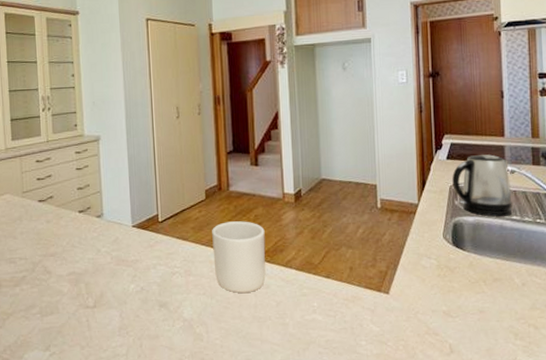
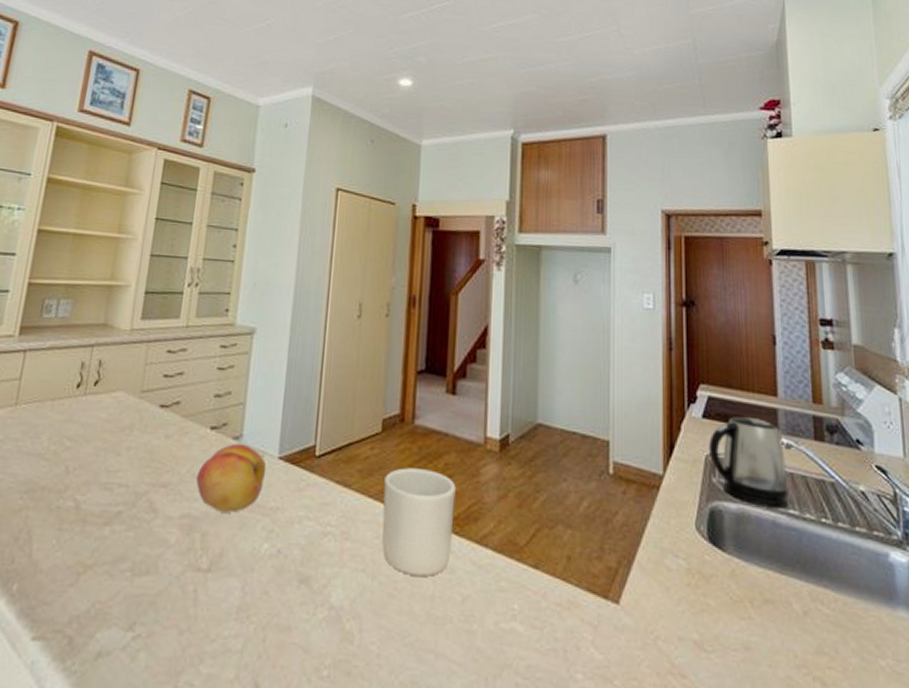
fruit: none [75,220,125,268] -> present [196,443,267,513]

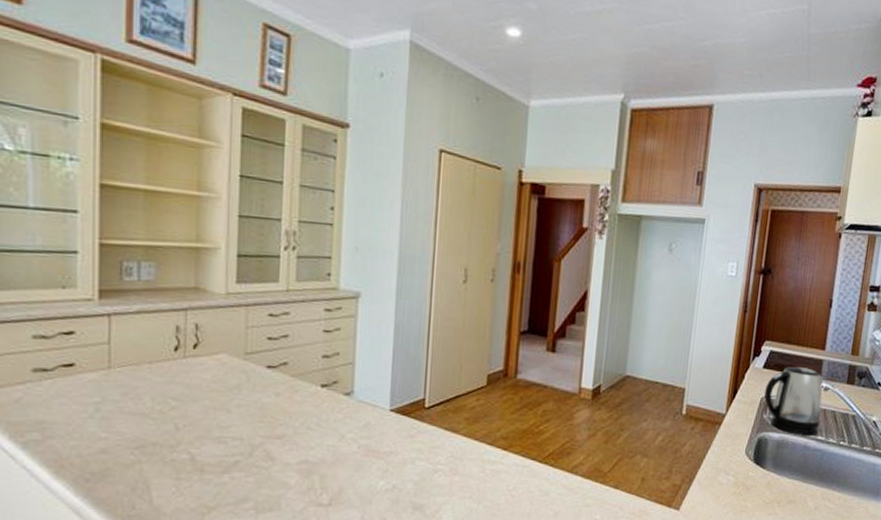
fruit: present [196,443,267,513] -> none [311,398,379,458]
mug: present [382,467,456,576] -> none [486,415,553,499]

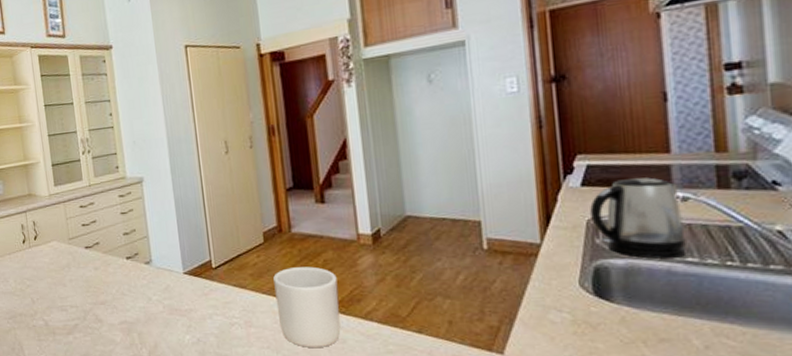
mug: none [486,415,553,499] -> present [273,266,341,347]

